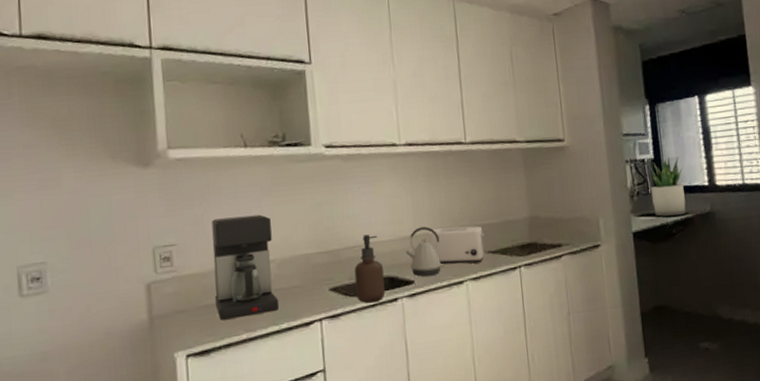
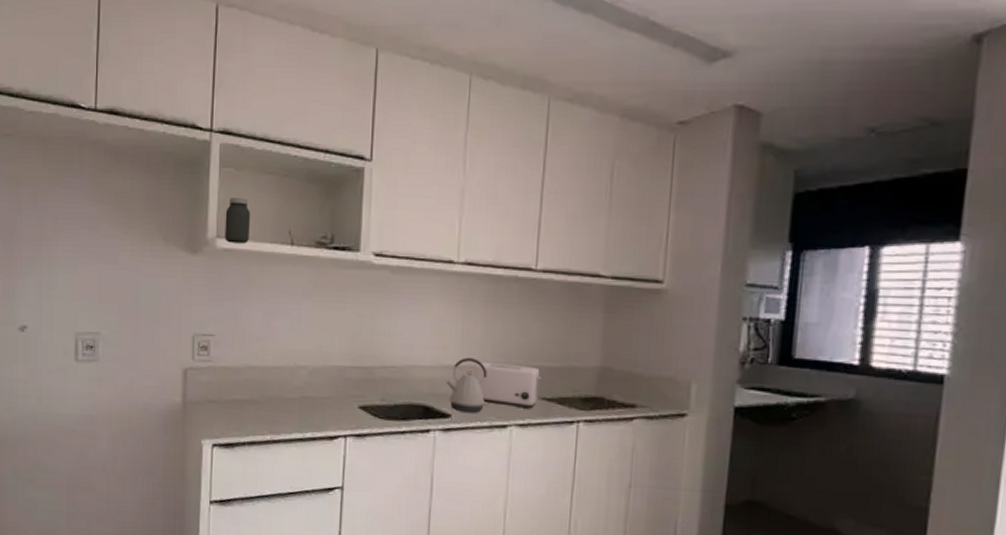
jar: none [174,108,202,153] -> present [225,198,250,244]
coffee maker: present [211,214,280,320] -> none [245,315,309,419]
soap dispenser: present [354,234,385,303] -> none [386,356,419,430]
planter: present [650,156,686,217] -> none [770,321,824,397]

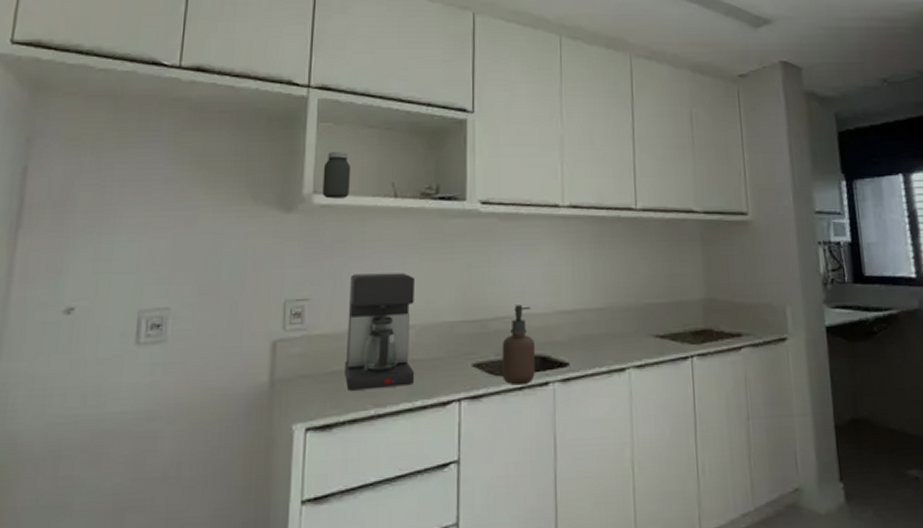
coffee maker: none [245,315,309,419] -> present [345,272,416,391]
soap dispenser: none [386,356,419,430] -> present [502,305,535,385]
kettle: present [445,357,488,414] -> none [561,300,604,360]
toaster: present [474,361,543,409] -> none [588,303,654,349]

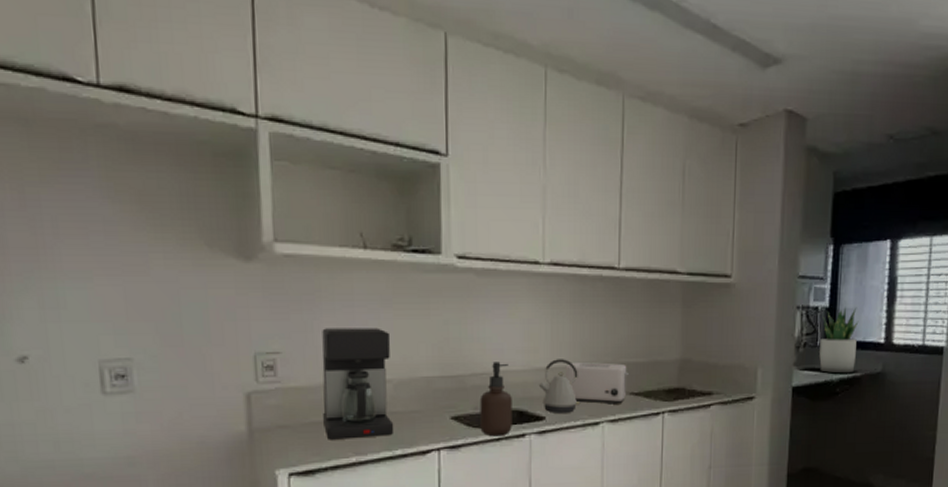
jar: present [322,152,350,199] -> none [282,196,314,248]
kettle: none [561,300,604,360] -> present [538,359,579,415]
toaster: none [588,303,654,349] -> present [565,361,630,405]
planter: none [846,241,890,311] -> present [819,307,859,373]

